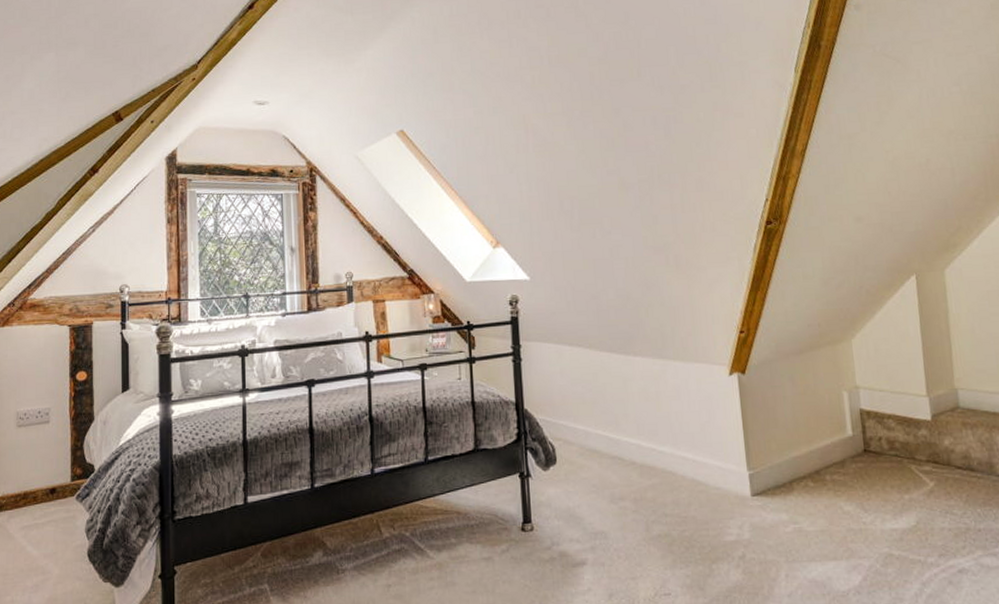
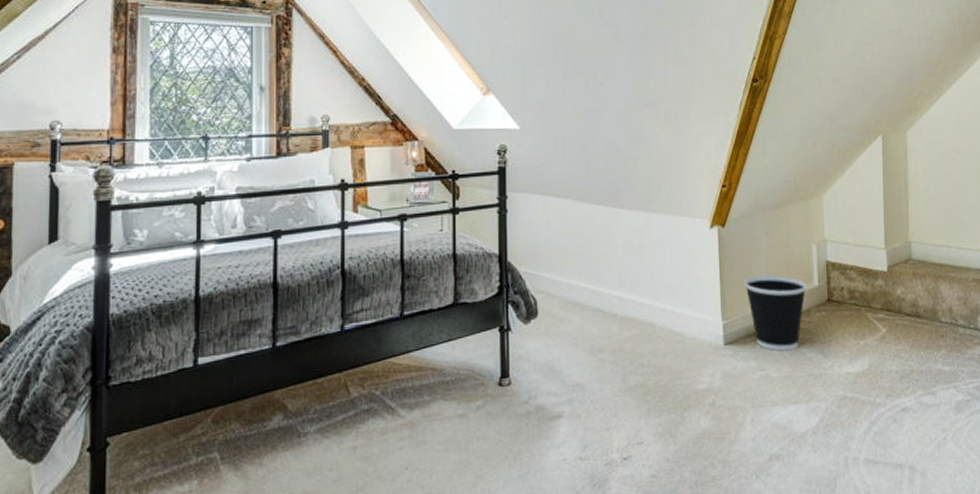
wastebasket: none [769,424,840,504] -> present [743,275,807,352]

